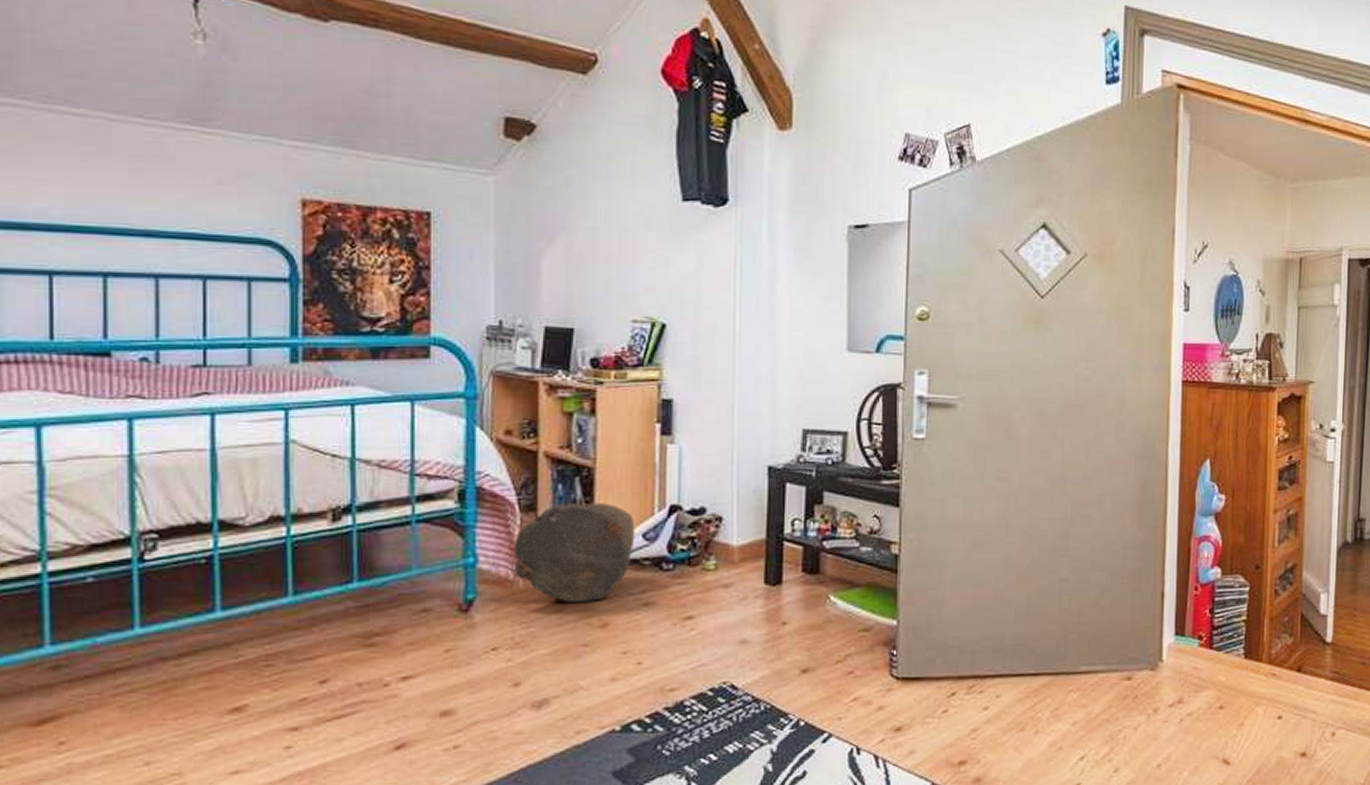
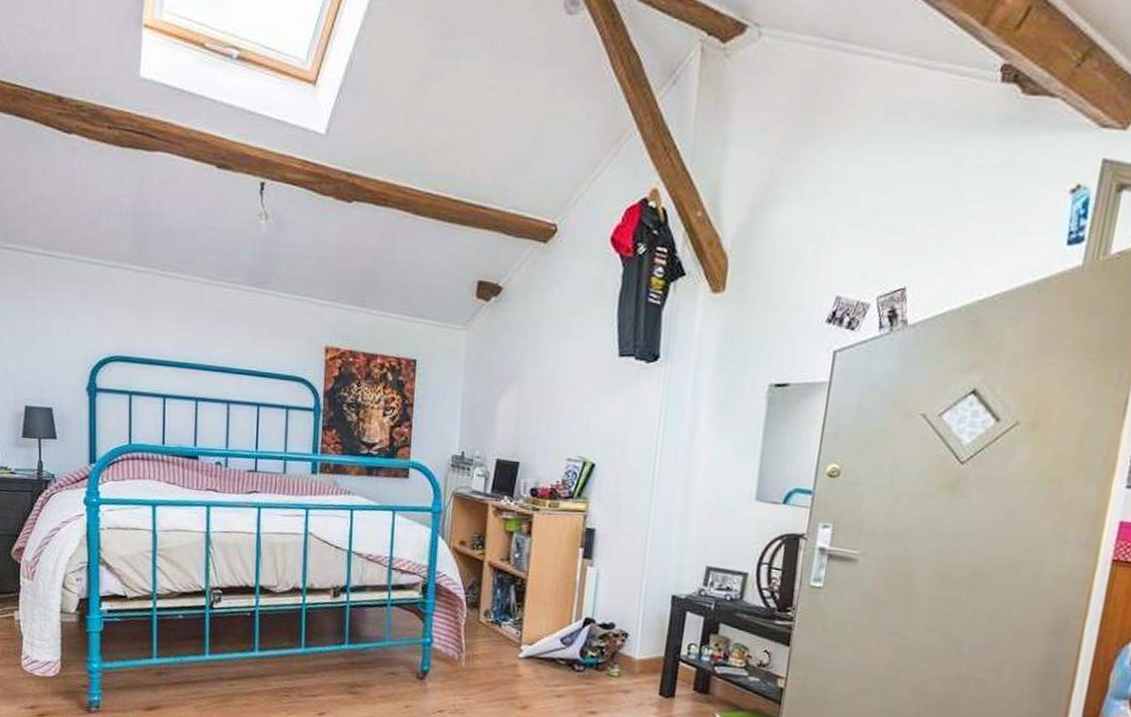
bag: present [513,502,635,603] -> none [458,604,555,687]

